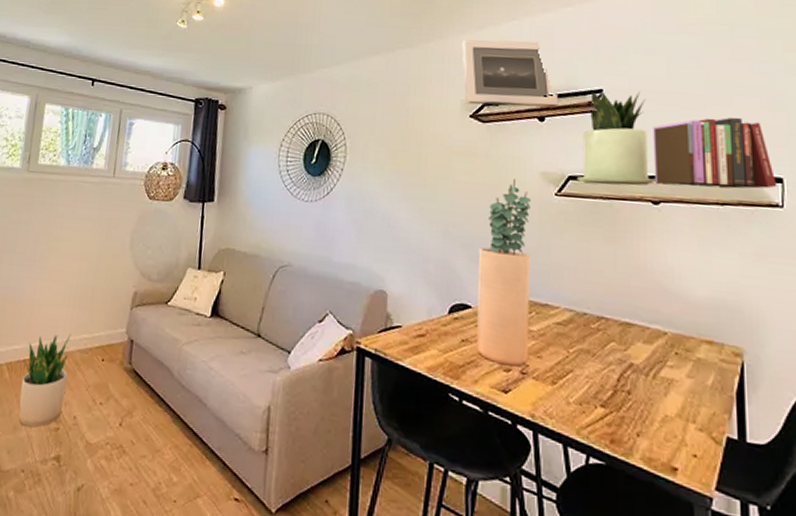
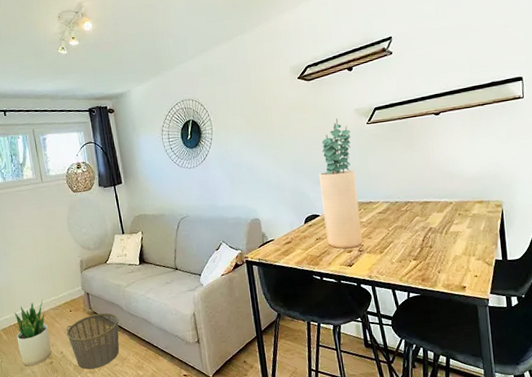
basket: none [88,372,165,455] -> present [66,312,120,370]
picture frame: present [461,39,559,108] -> none [283,8,361,69]
planter: present [577,92,656,187] -> none [381,33,436,111]
books: present [653,117,777,189] -> none [430,37,519,101]

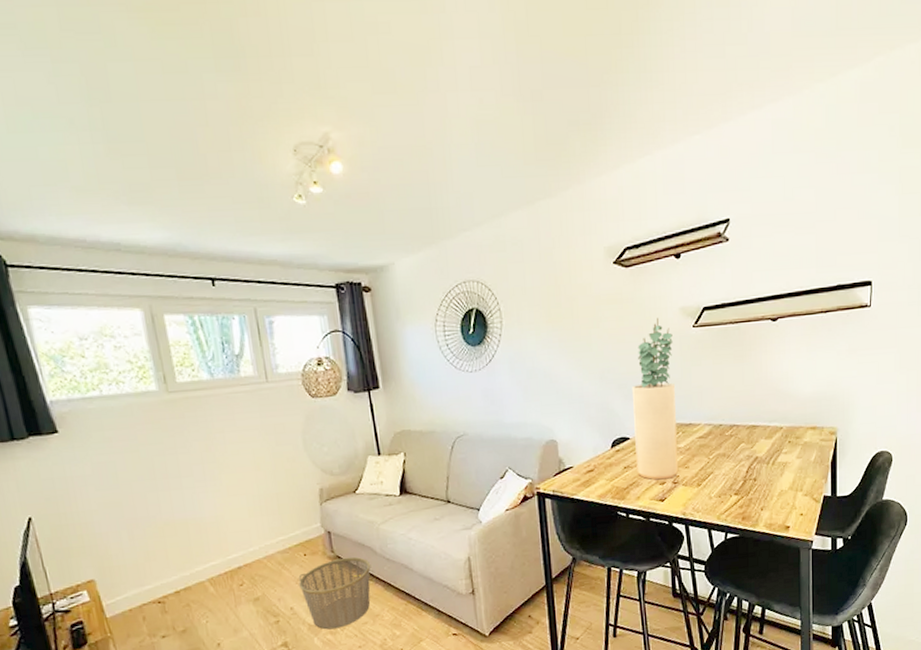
planter: present [14,299,52,366] -> none [224,539,278,627]

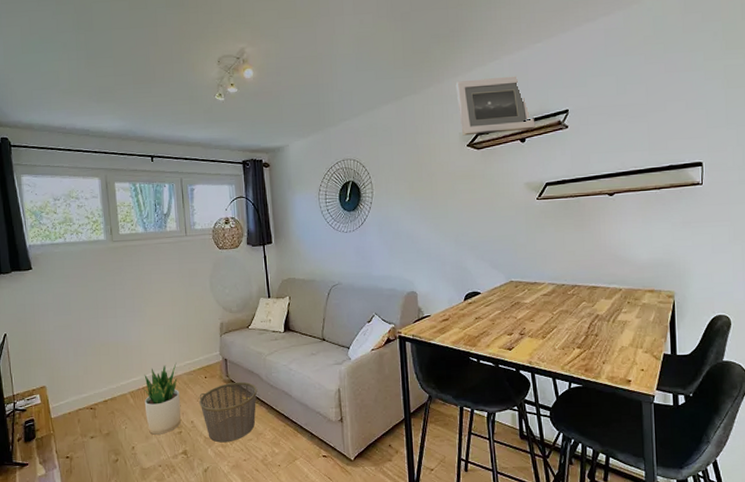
planter: none [224,539,278,627] -> present [142,362,182,435]
picture frame: none [599,176,692,251] -> present [455,76,536,136]
vase: present [631,317,679,480] -> none [482,191,525,331]

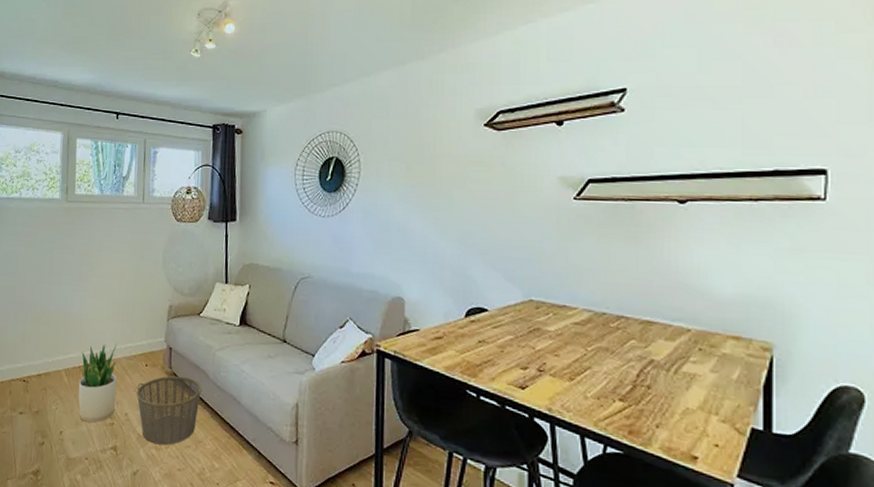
picture frame: present [455,76,536,136] -> none [475,43,579,113]

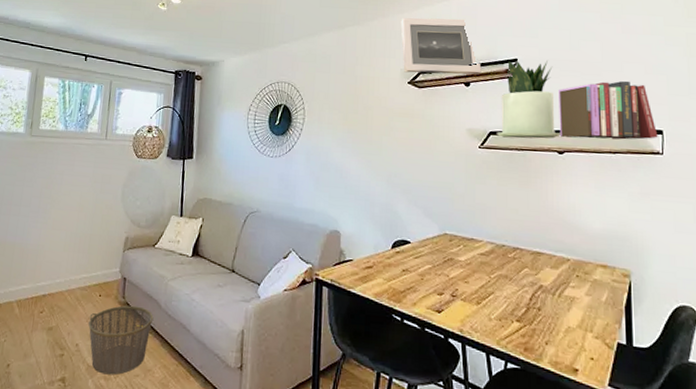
planter: present [78,343,117,423] -> none [28,274,72,355]
picture frame: none [475,43,579,113] -> present [400,17,482,75]
planter: none [598,88,683,187] -> present [497,61,561,140]
books: none [681,108,820,184] -> present [559,80,658,140]

